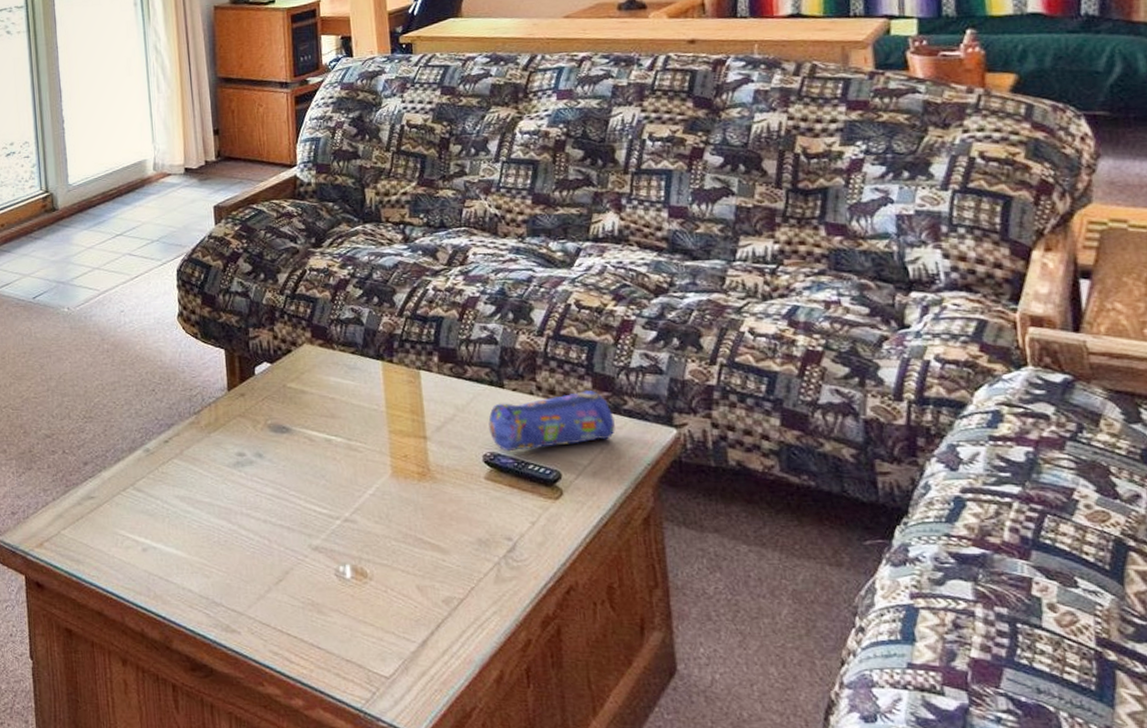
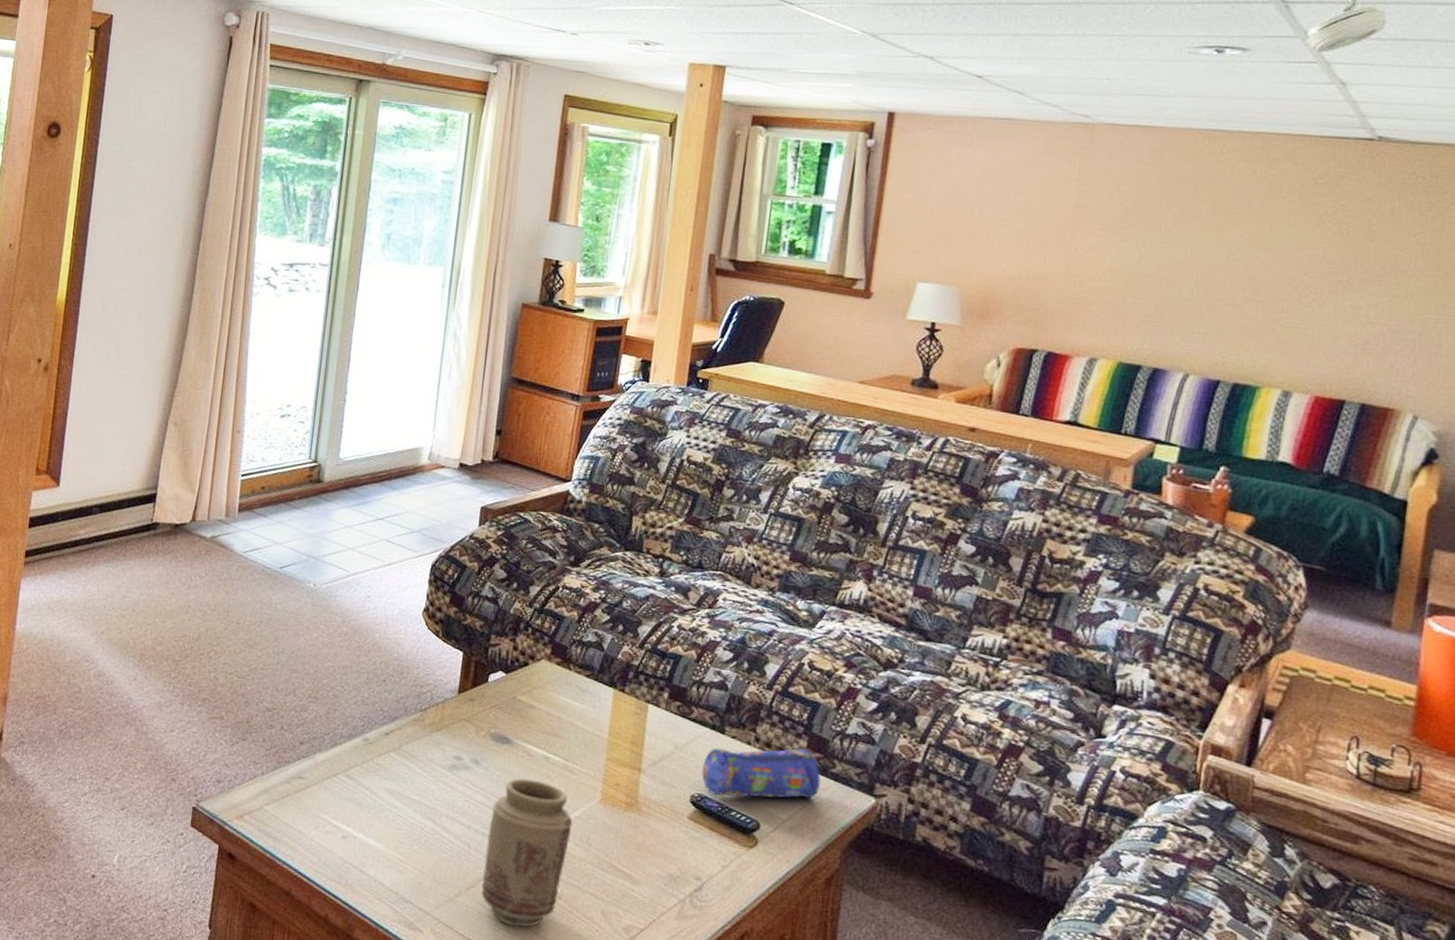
vase: none [284,464,369,614] -> present [481,778,573,927]

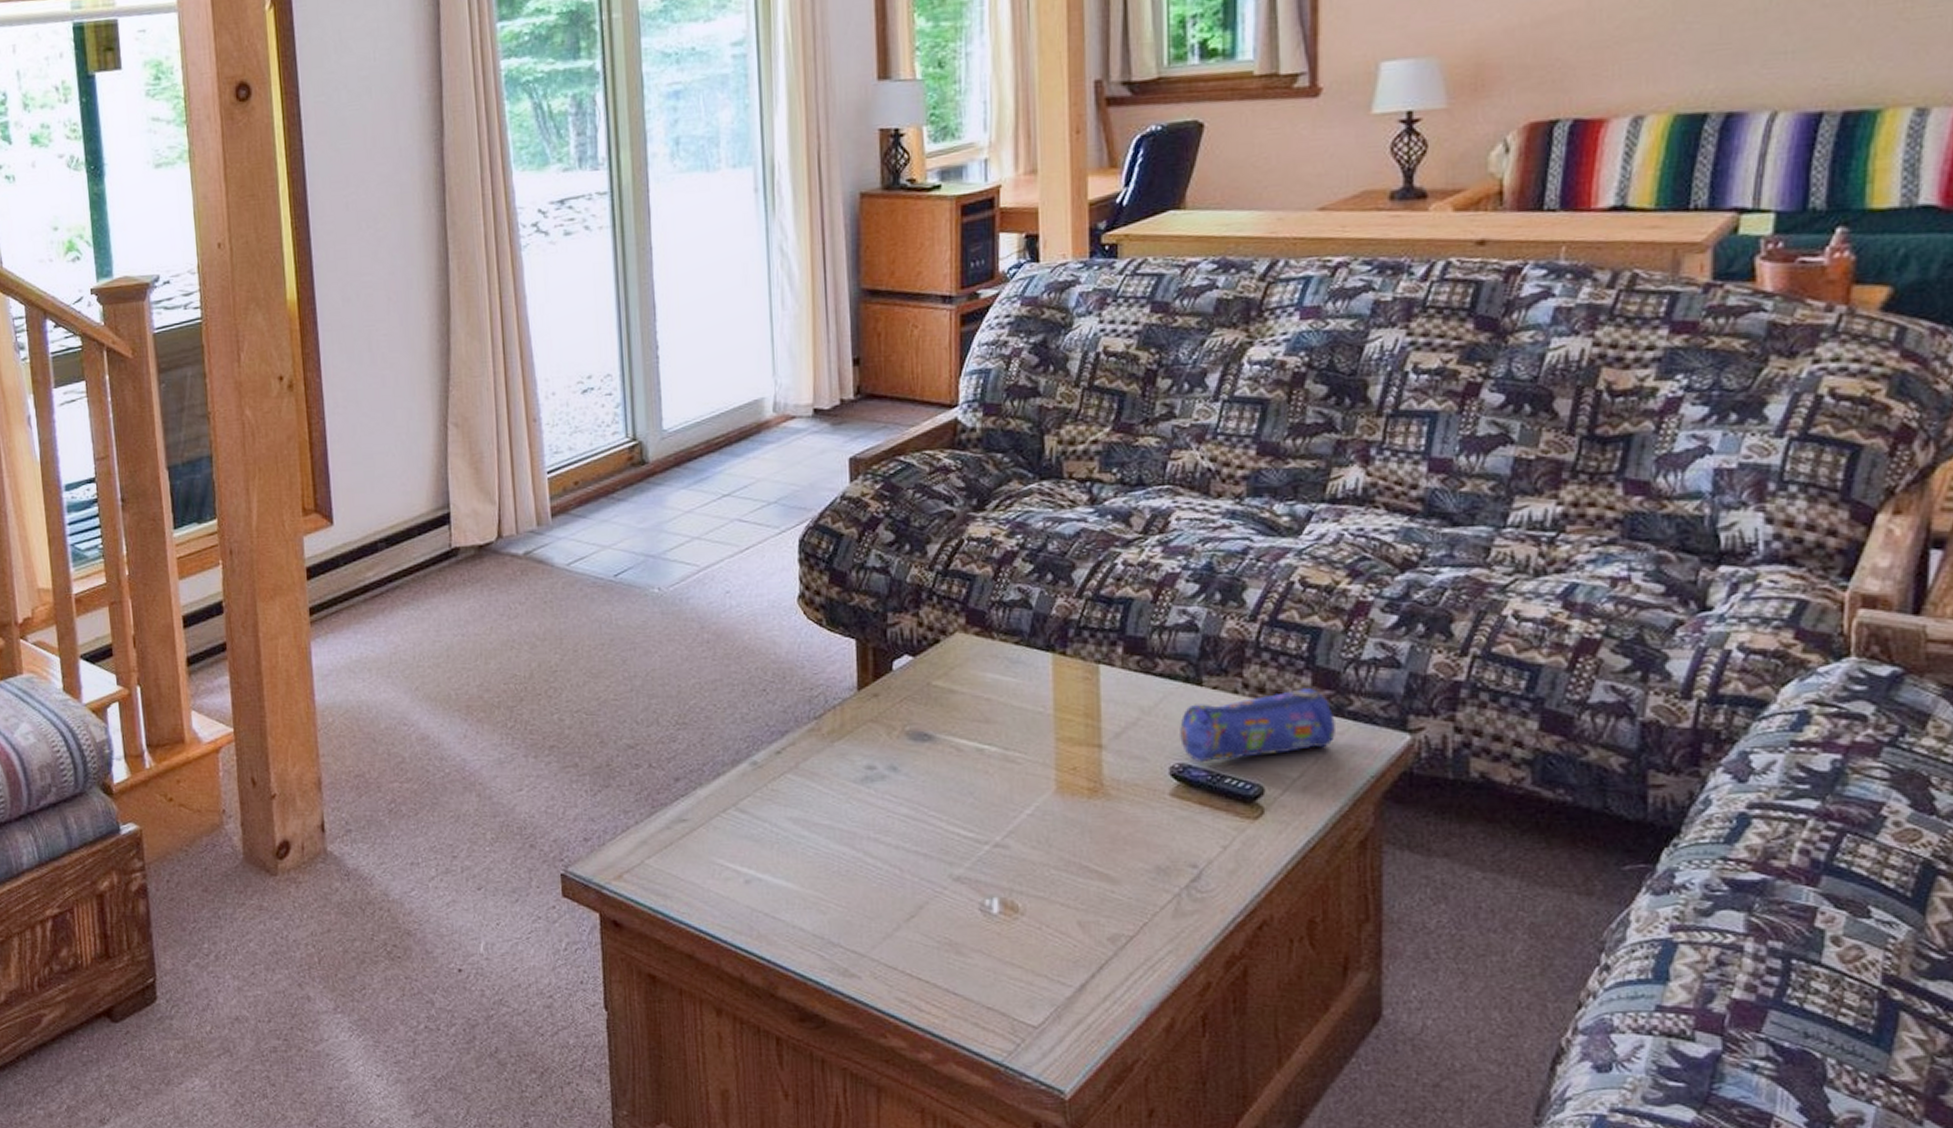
vase: present [481,778,573,927] -> none [922,779,1025,955]

